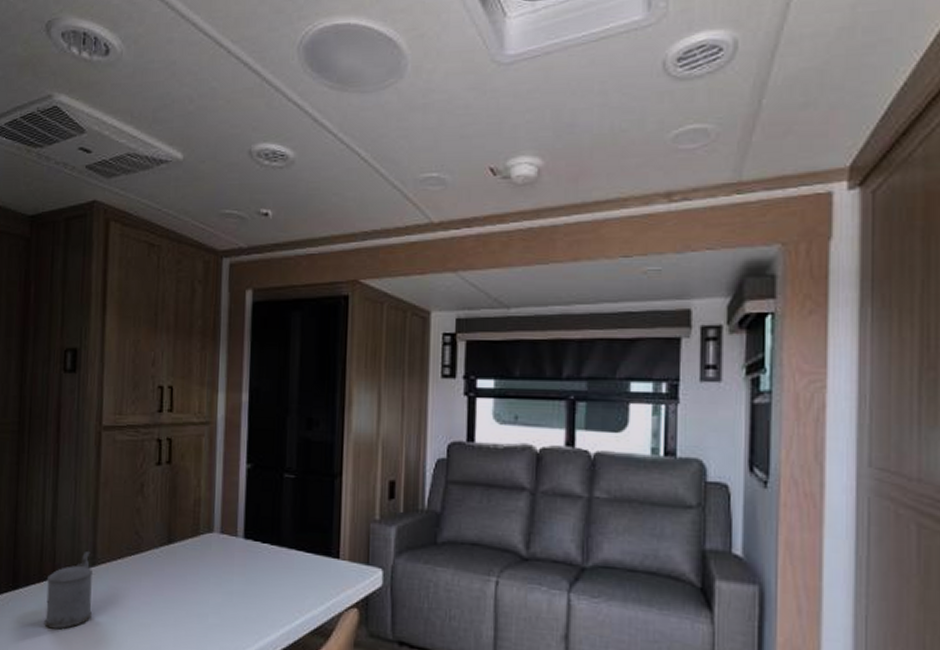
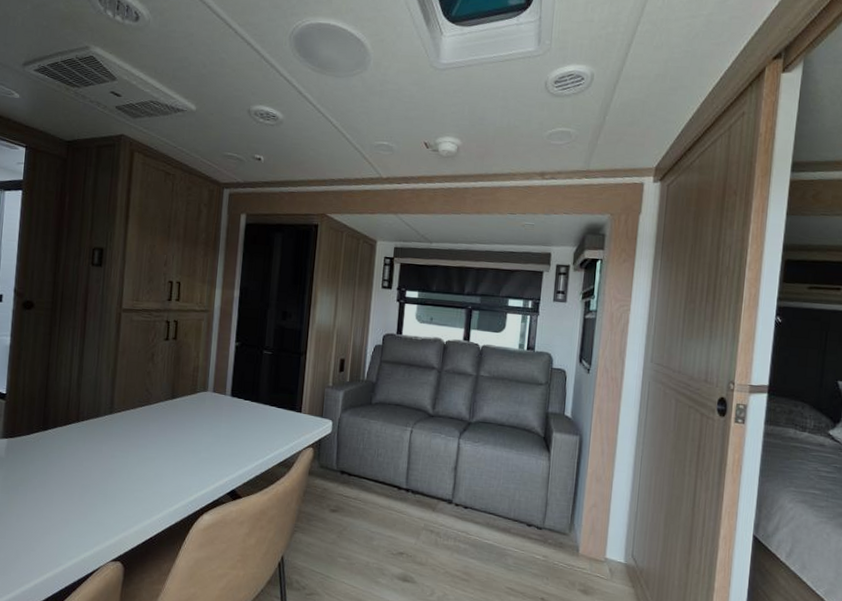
beer stein: present [44,551,94,630] -> none [68,403,111,461]

